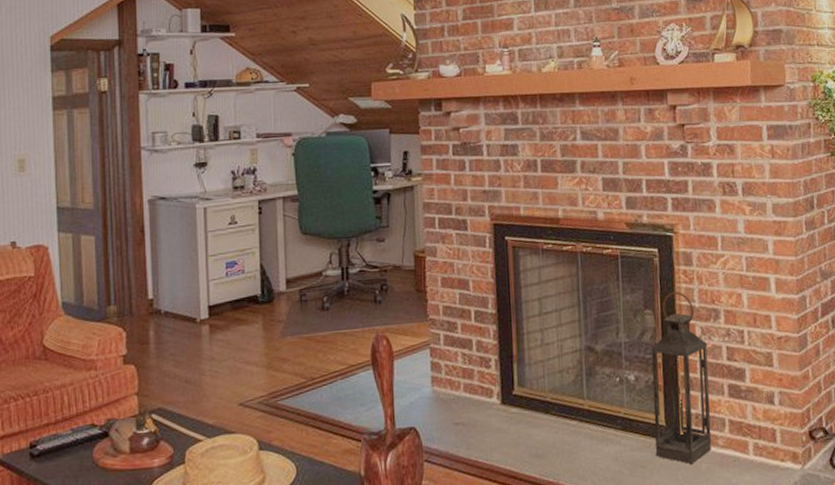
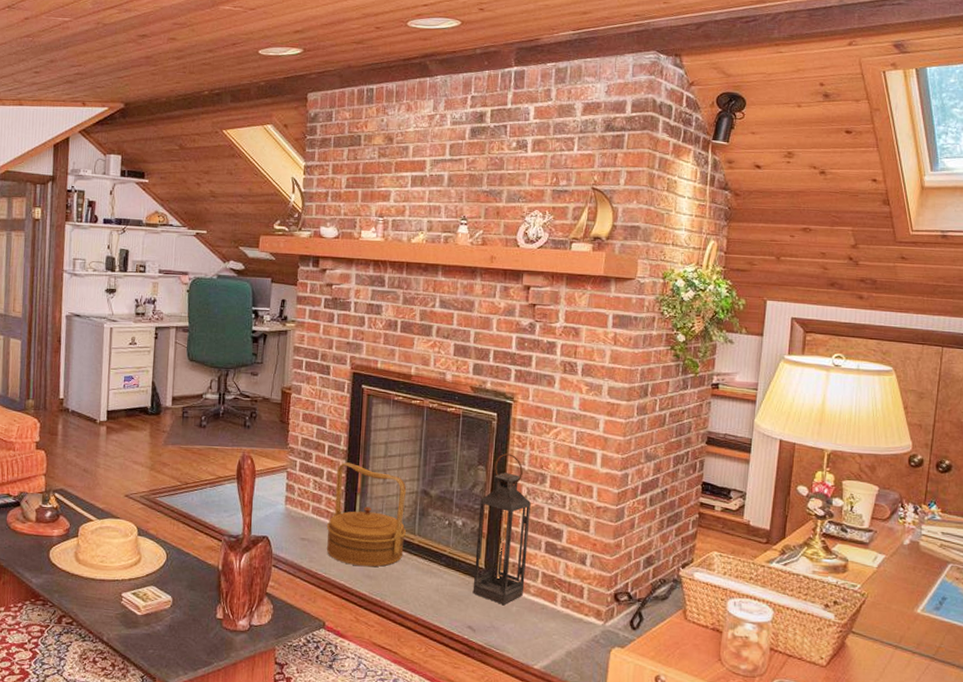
woven basket: none [482,327,574,446] -> present [326,462,407,567]

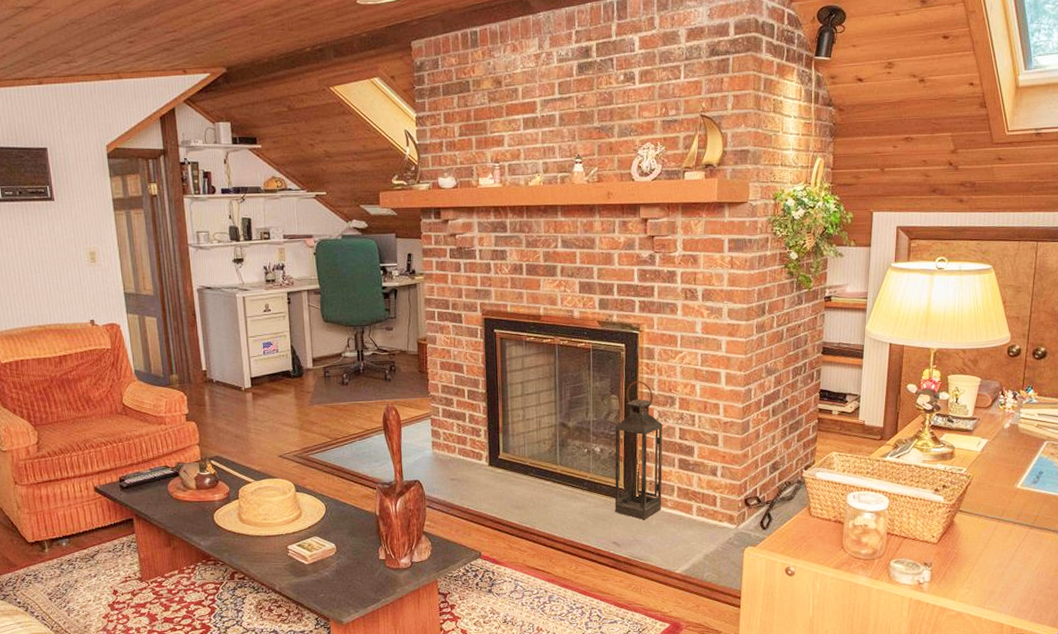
woven basket: present [326,462,407,567] -> none [473,404,548,499]

